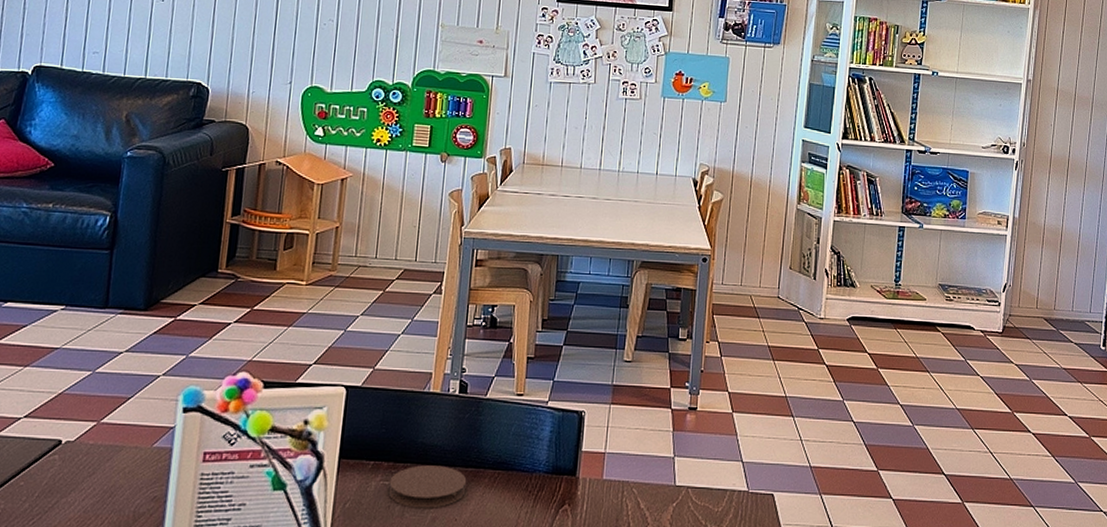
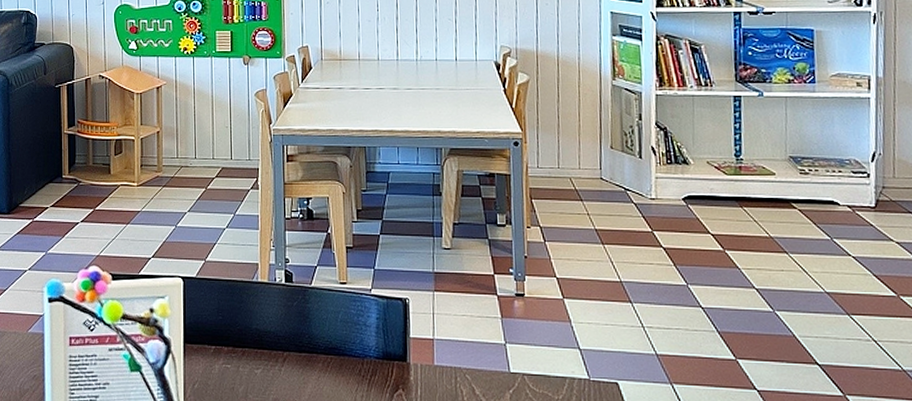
coaster: present [388,465,467,508] -> none [231,350,302,391]

